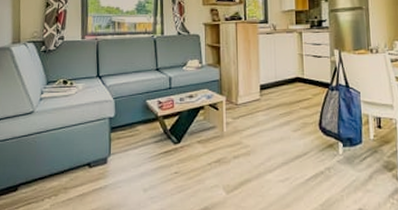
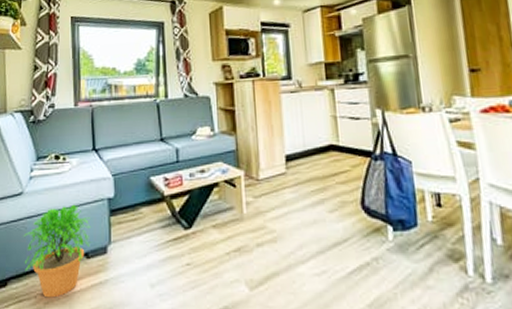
potted plant: none [33,122,94,201] -> present [23,204,92,298]

